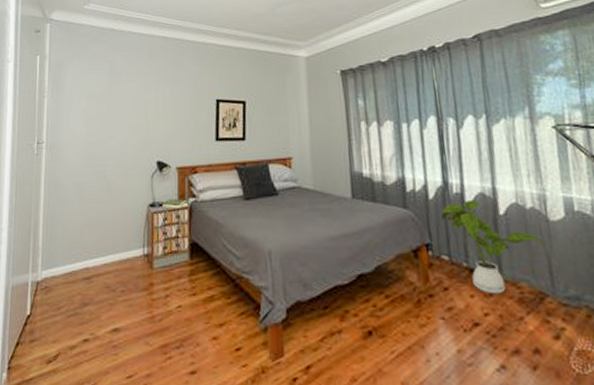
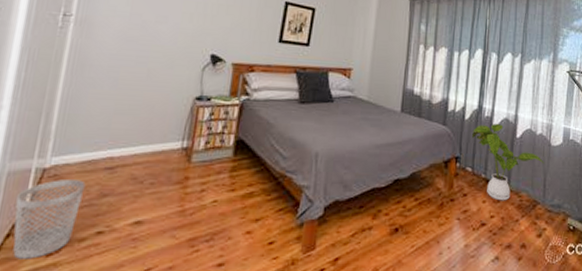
wastebasket: none [19,291,70,366] -> present [13,180,86,259]

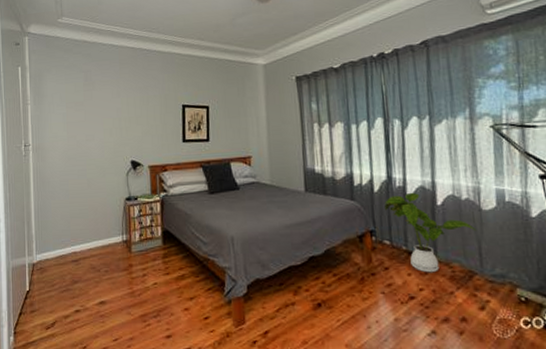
wastebasket: present [13,180,86,259] -> none [20,271,62,331]

